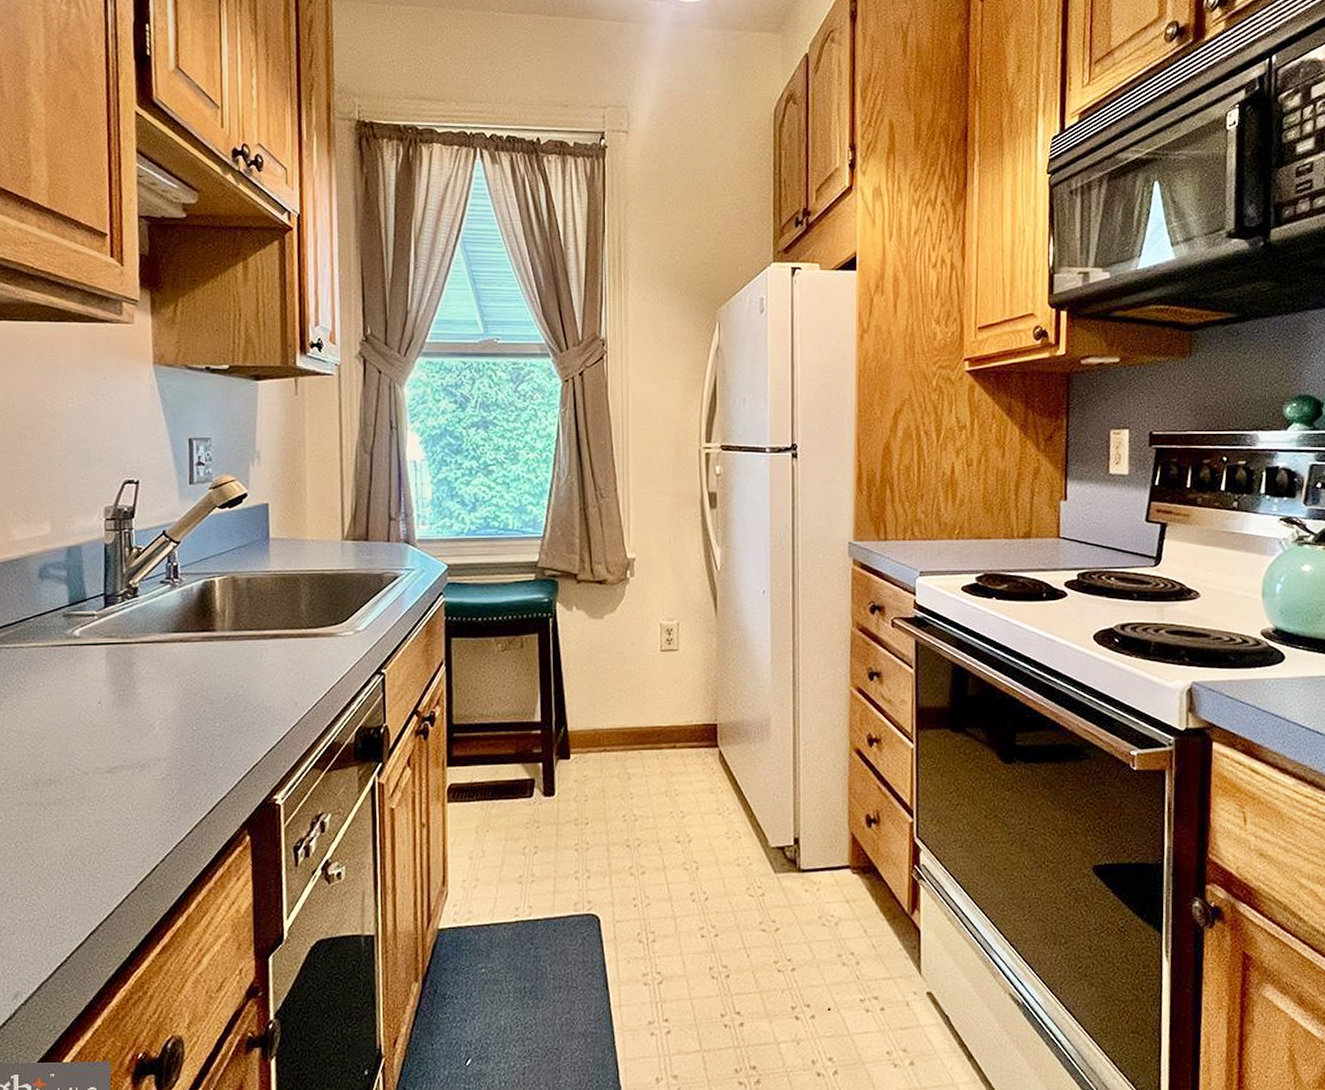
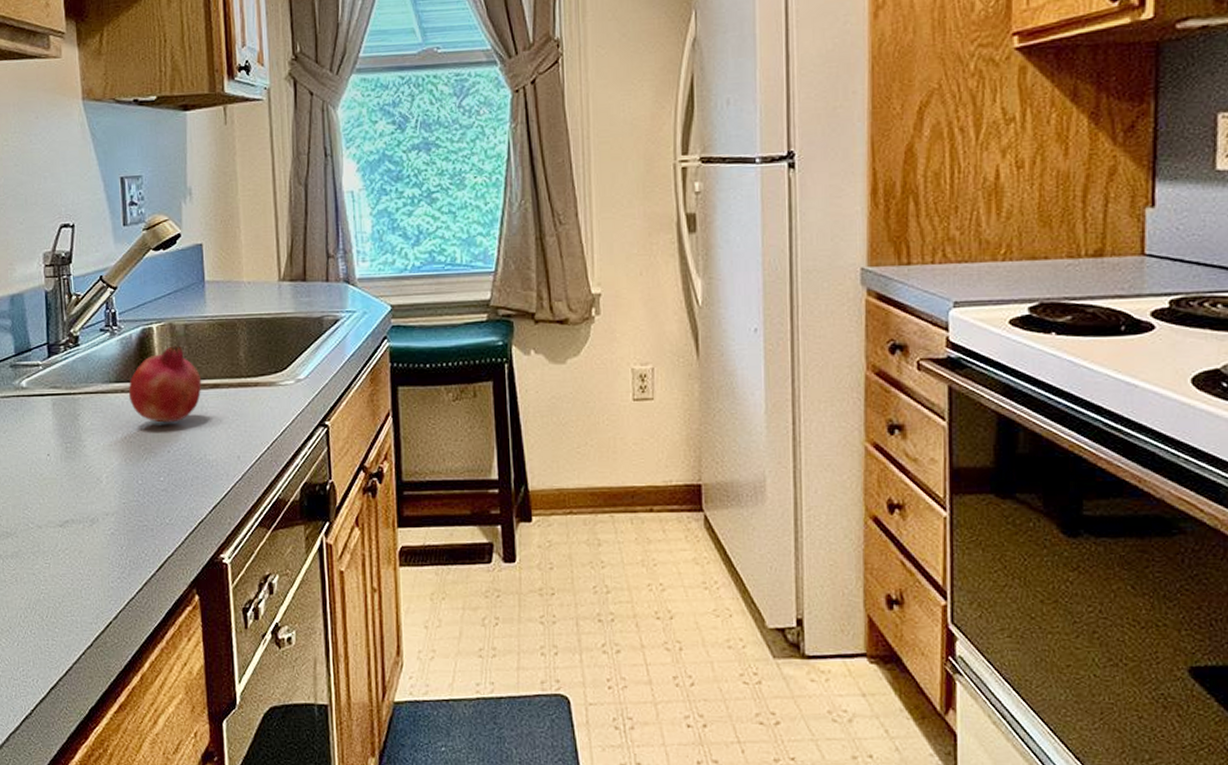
fruit: none [187,597,262,671] -> present [128,344,202,423]

